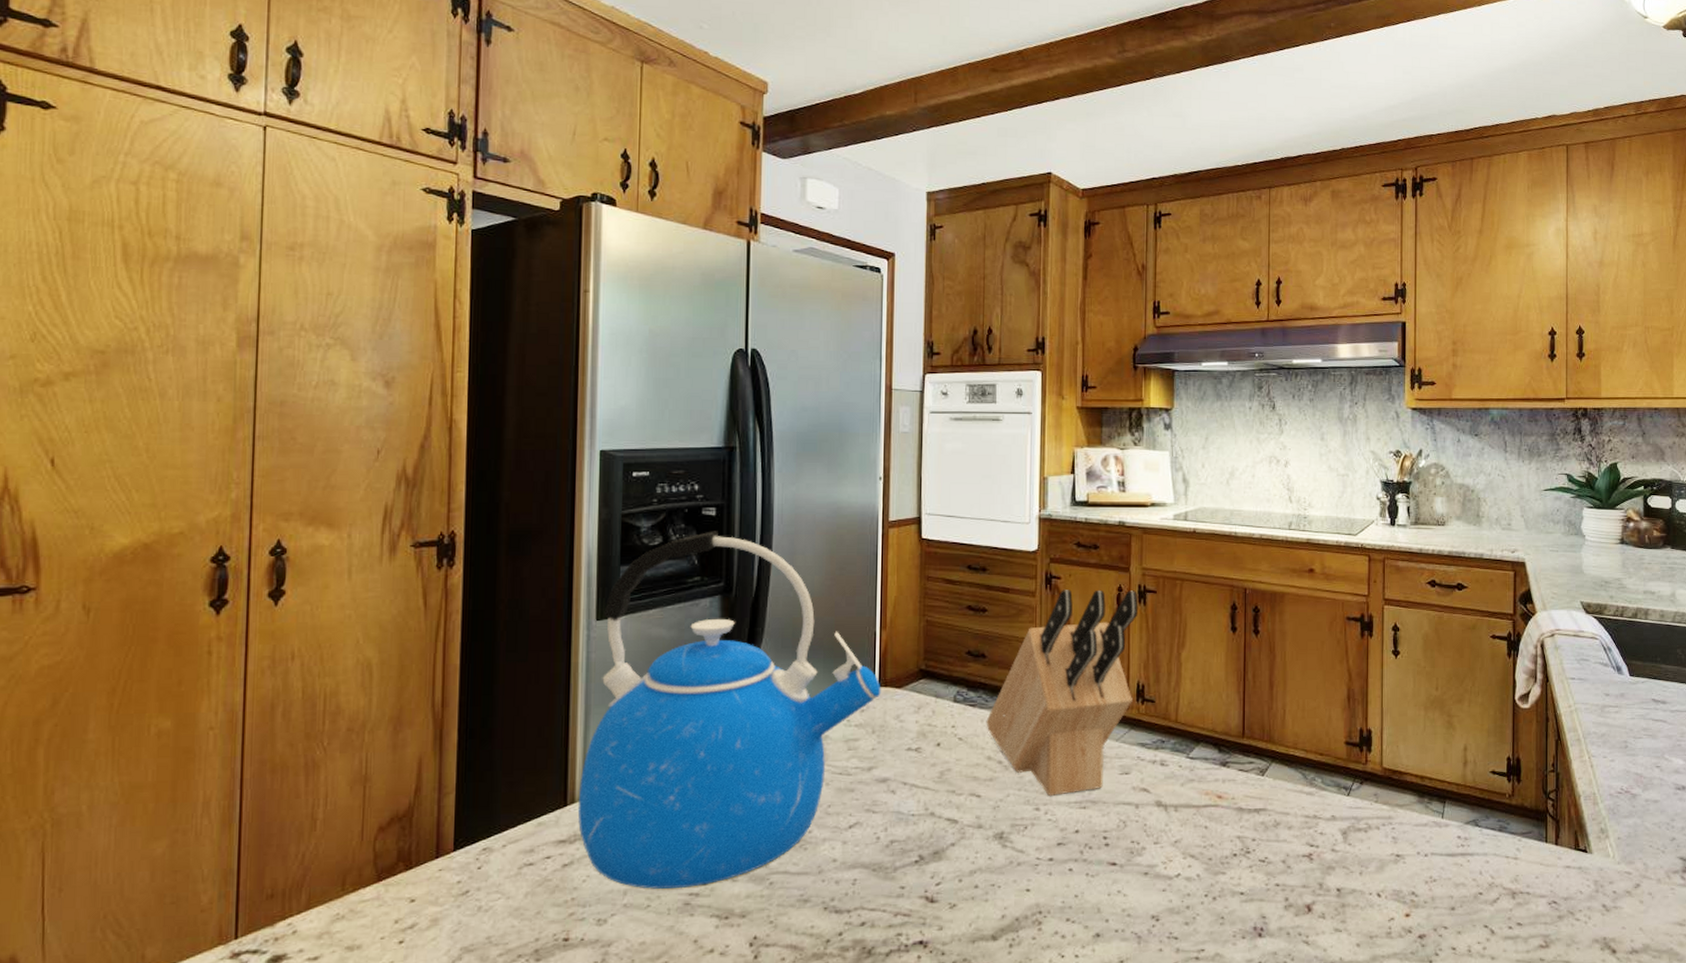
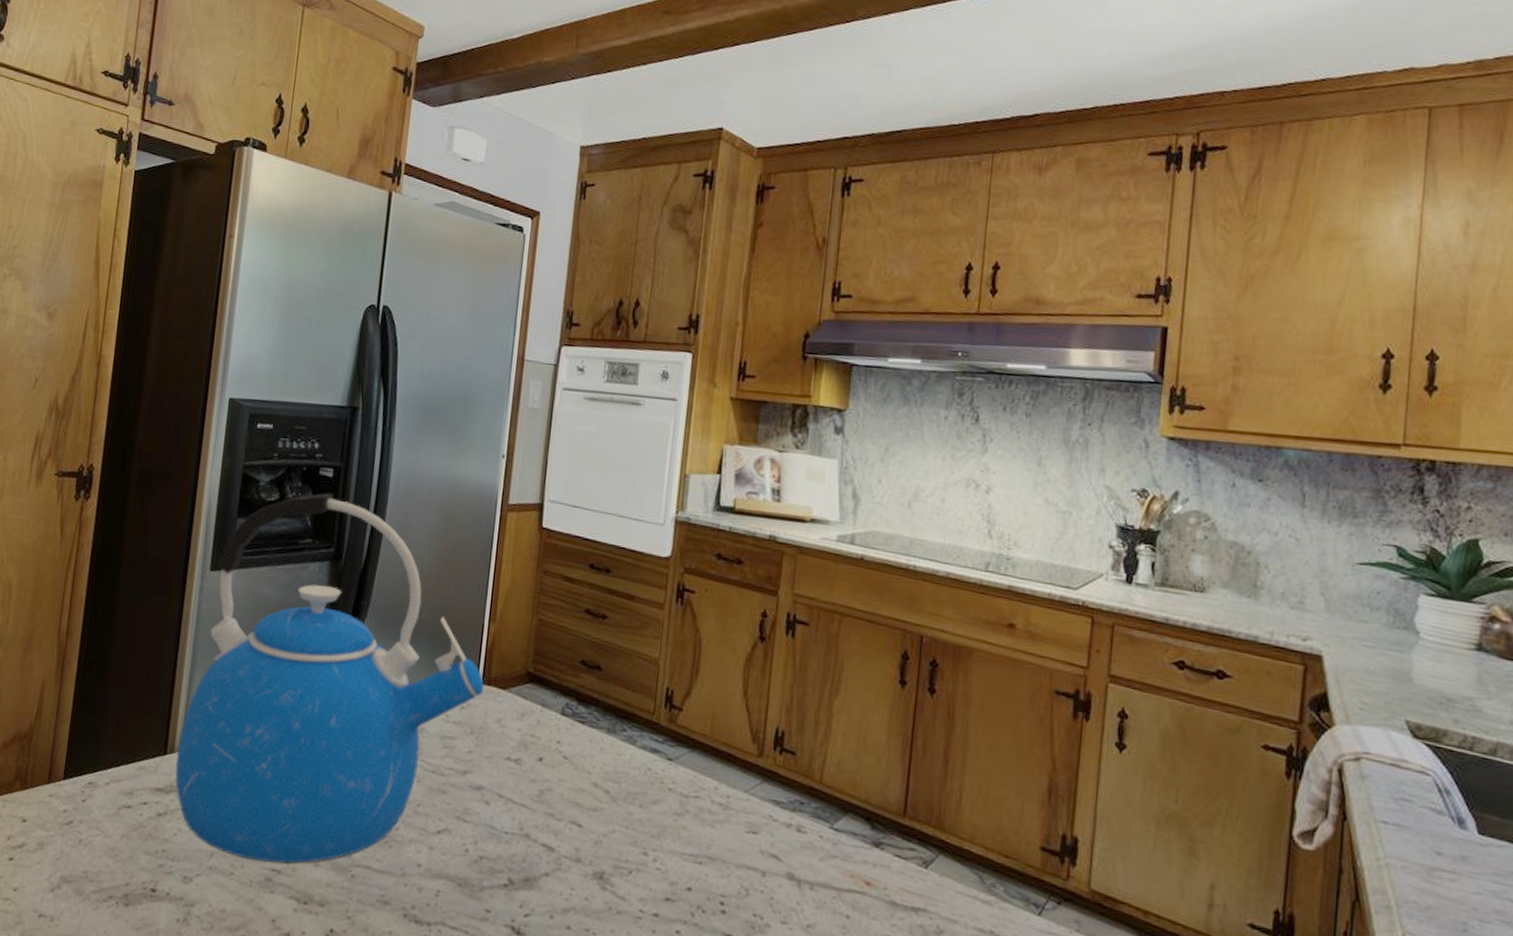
knife block: present [986,590,1139,796] -> none [595,606,786,845]

